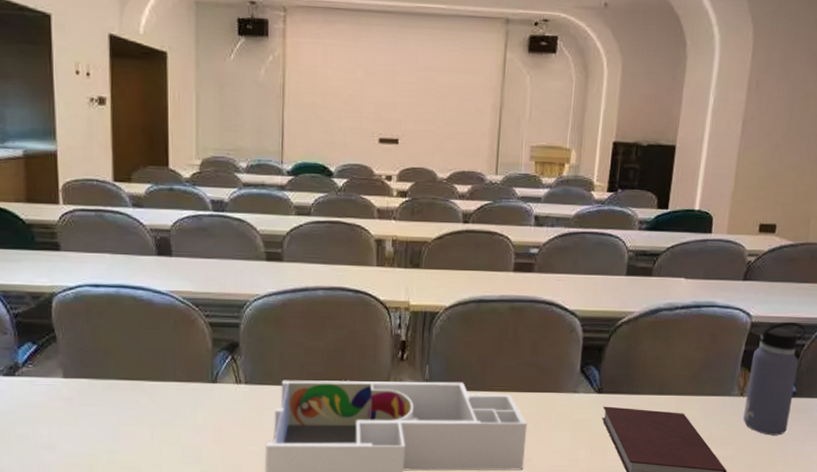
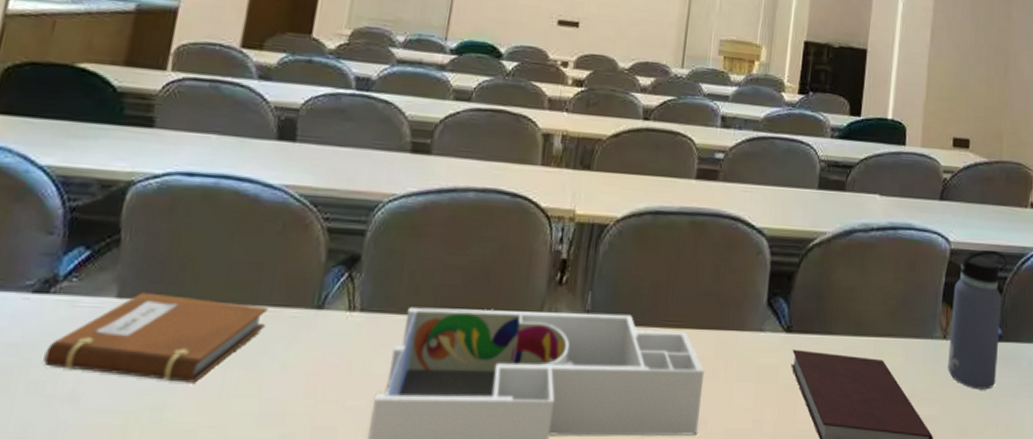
notebook: none [23,374,175,436] -> present [43,292,268,383]

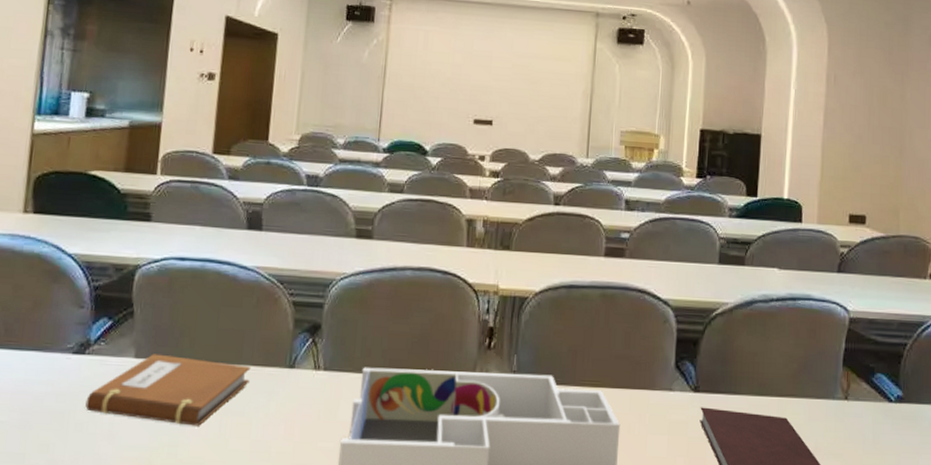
water bottle: present [948,250,1008,390] -> none [850,318,907,447]

